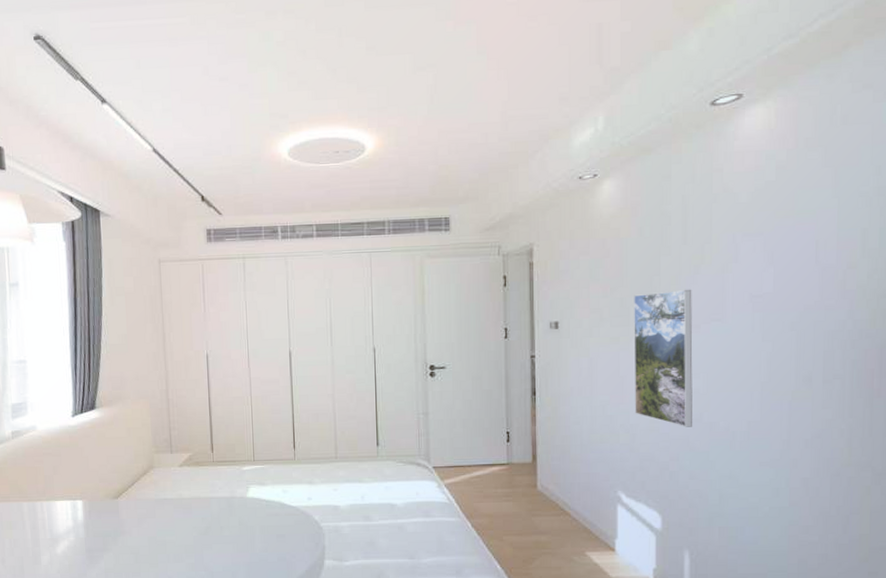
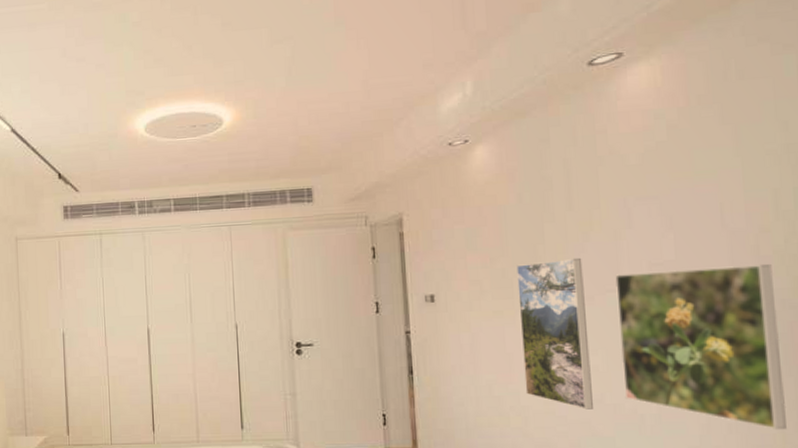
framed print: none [719,298,855,445] -> present [614,264,787,431]

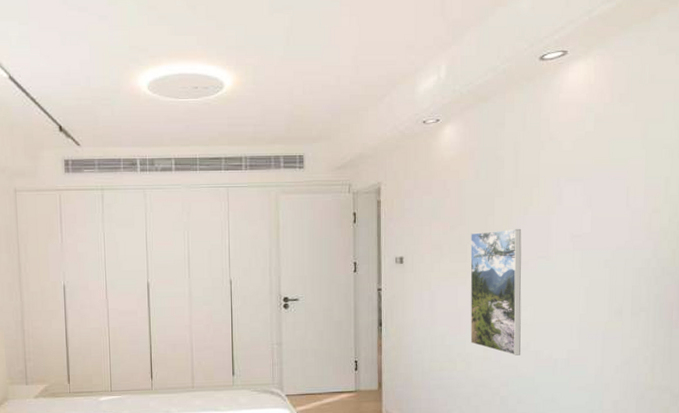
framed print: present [614,264,787,431] -> none [544,238,658,371]

